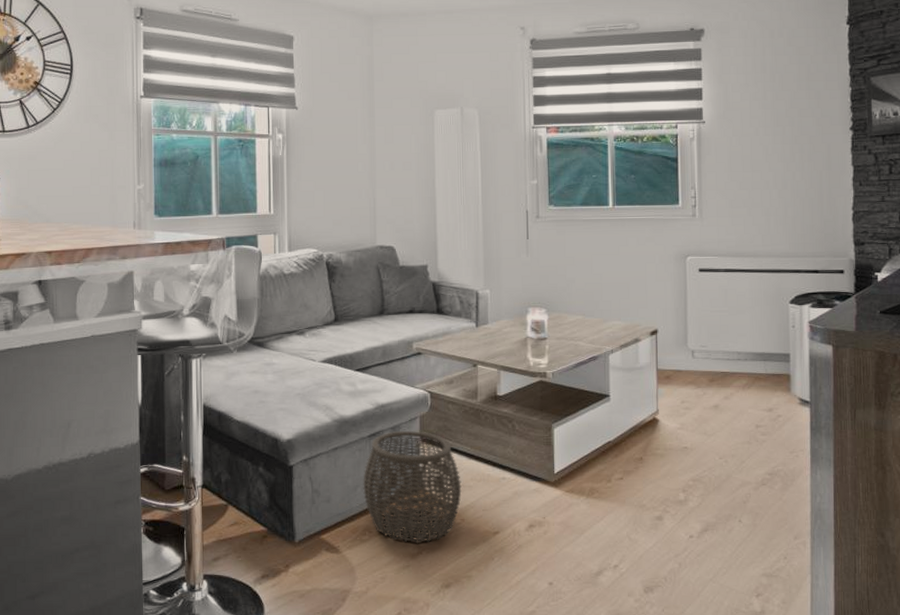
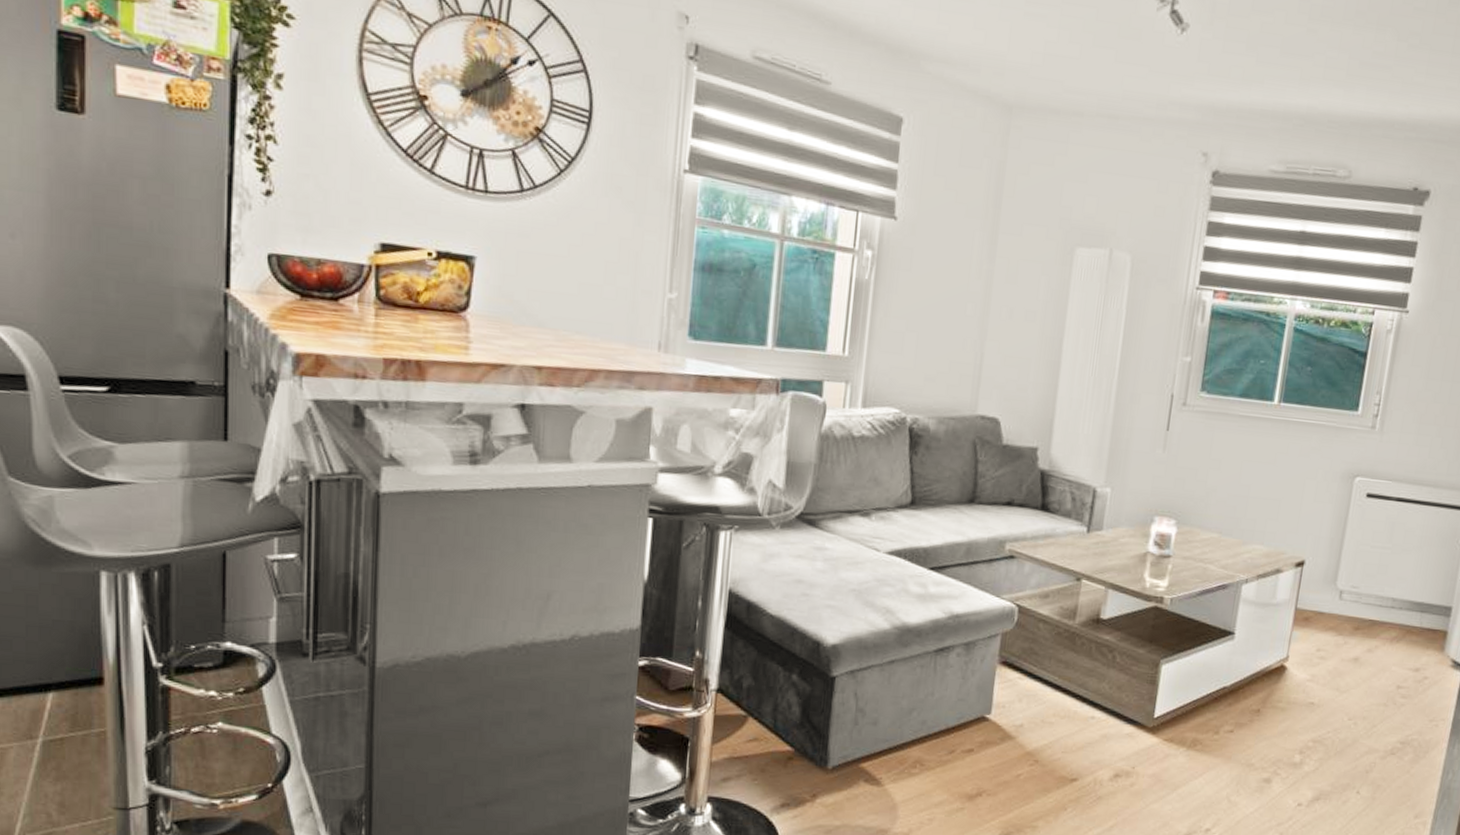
woven basket: present [363,430,462,544] -> none [919,647,1042,784]

